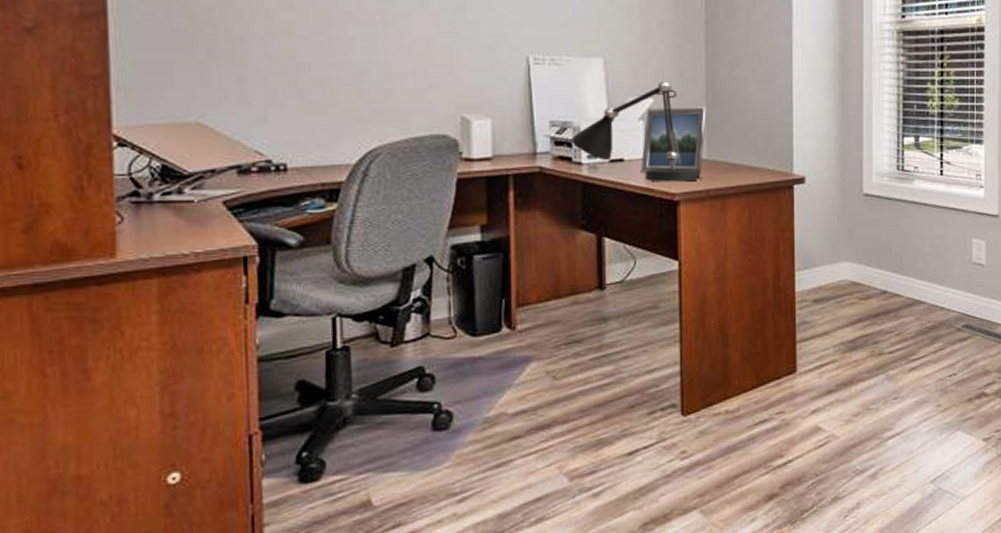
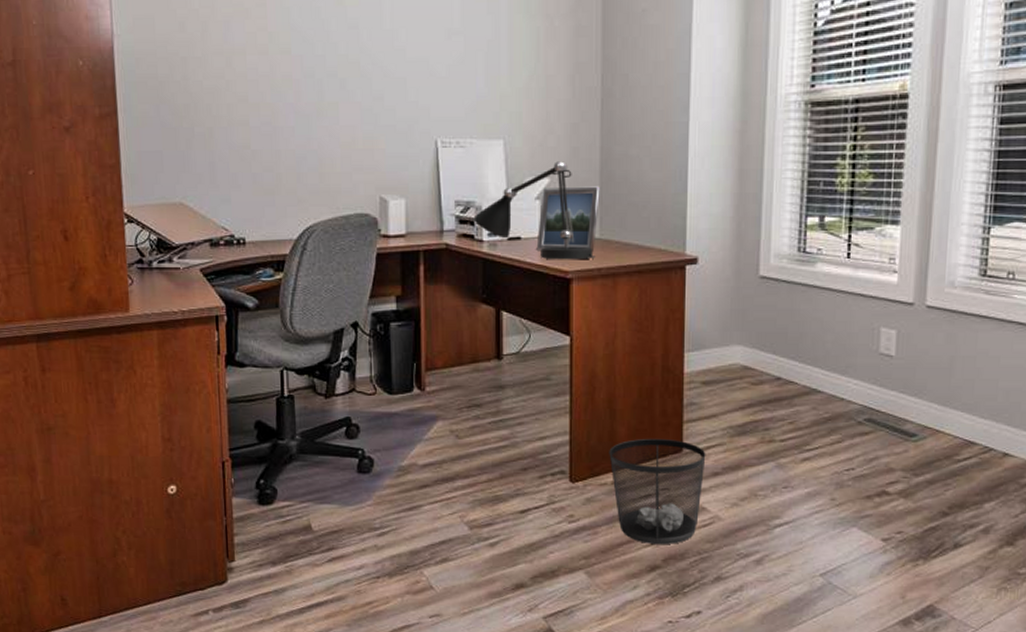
waste bin: none [722,360,820,472] -> present [609,438,706,544]

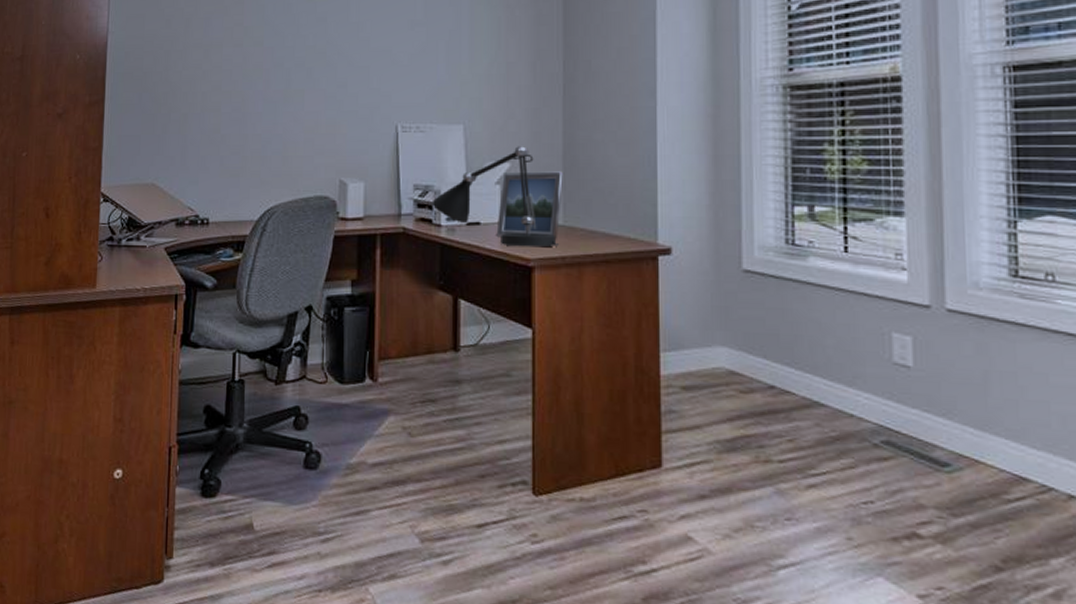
waste bin: present [609,438,706,544] -> none [577,448,690,580]

